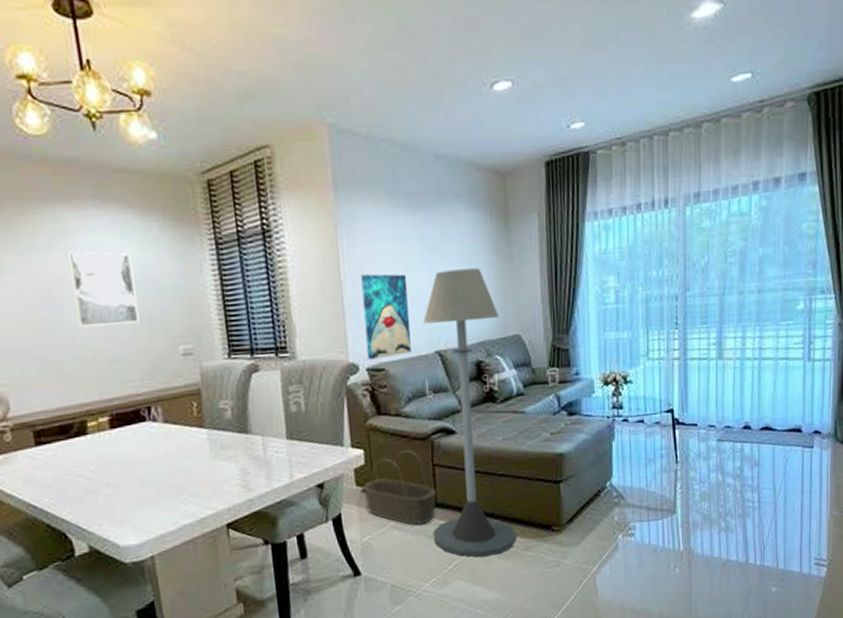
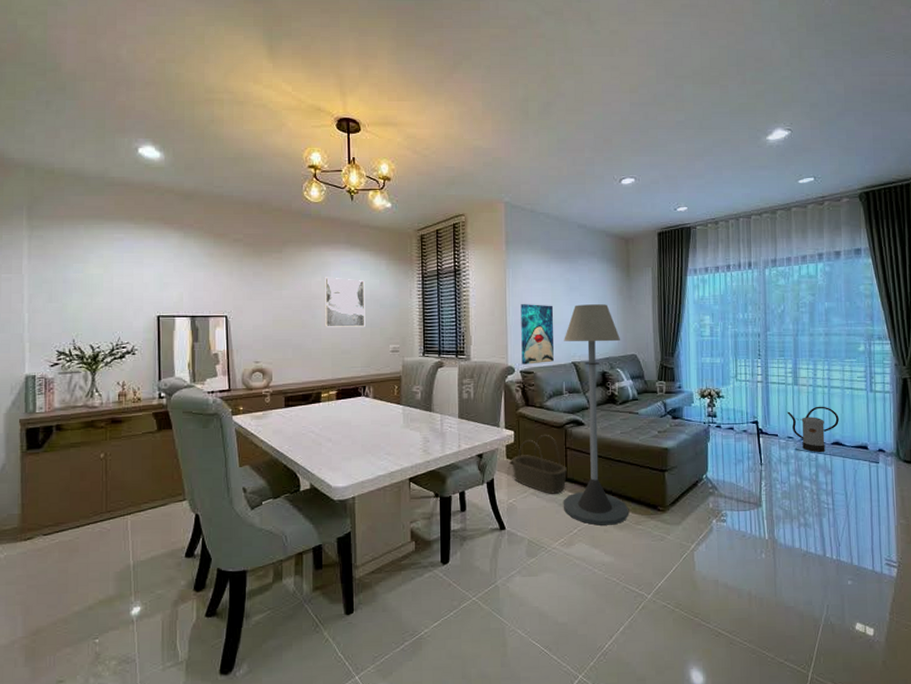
watering can: none [709,383,770,442] -> present [787,406,839,452]

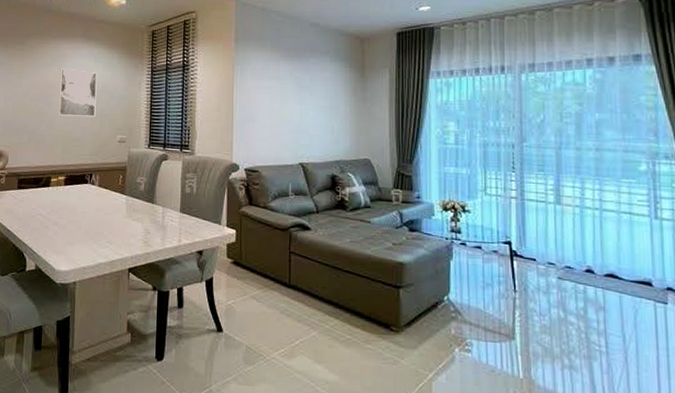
basket: present [512,434,567,494] -> none [232,235,290,300]
wall art: present [521,304,554,365] -> none [247,101,282,163]
floor lamp: present [563,304,629,526] -> none [284,104,358,341]
watering can: present [787,406,839,452] -> none [548,230,614,284]

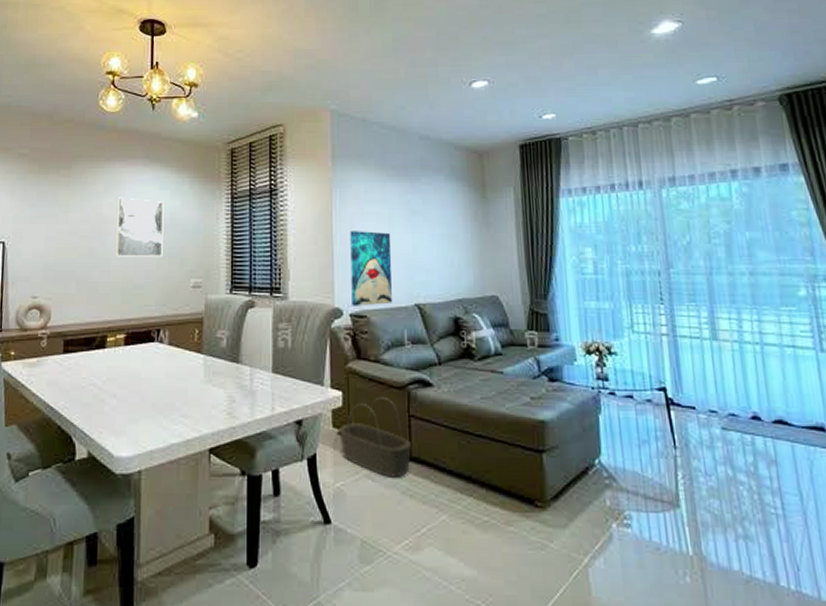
basket: none [232,235,290,300] -> present [339,396,411,478]
wall art: none [247,101,282,163] -> present [350,231,392,306]

